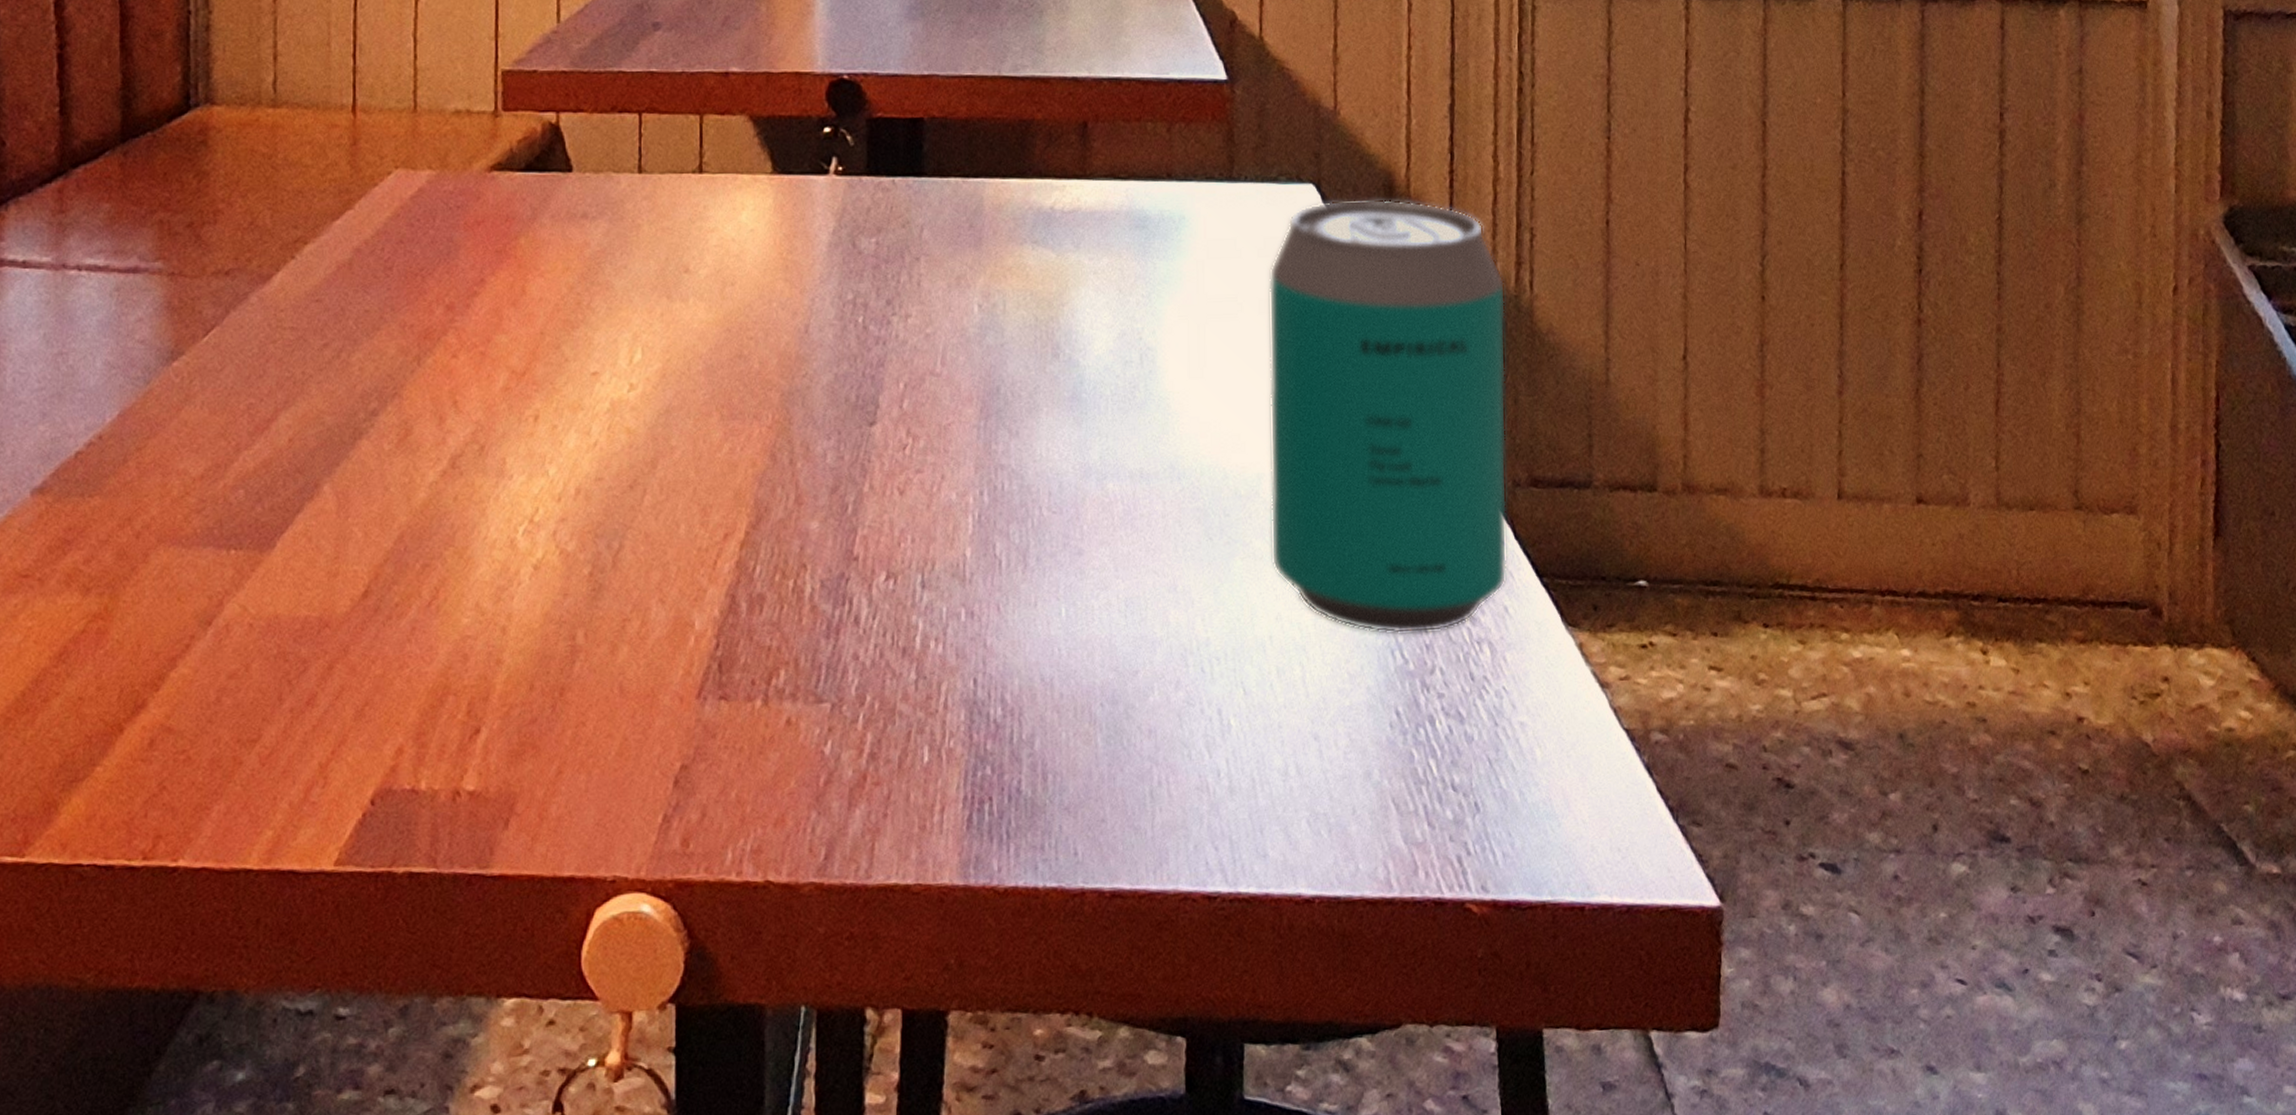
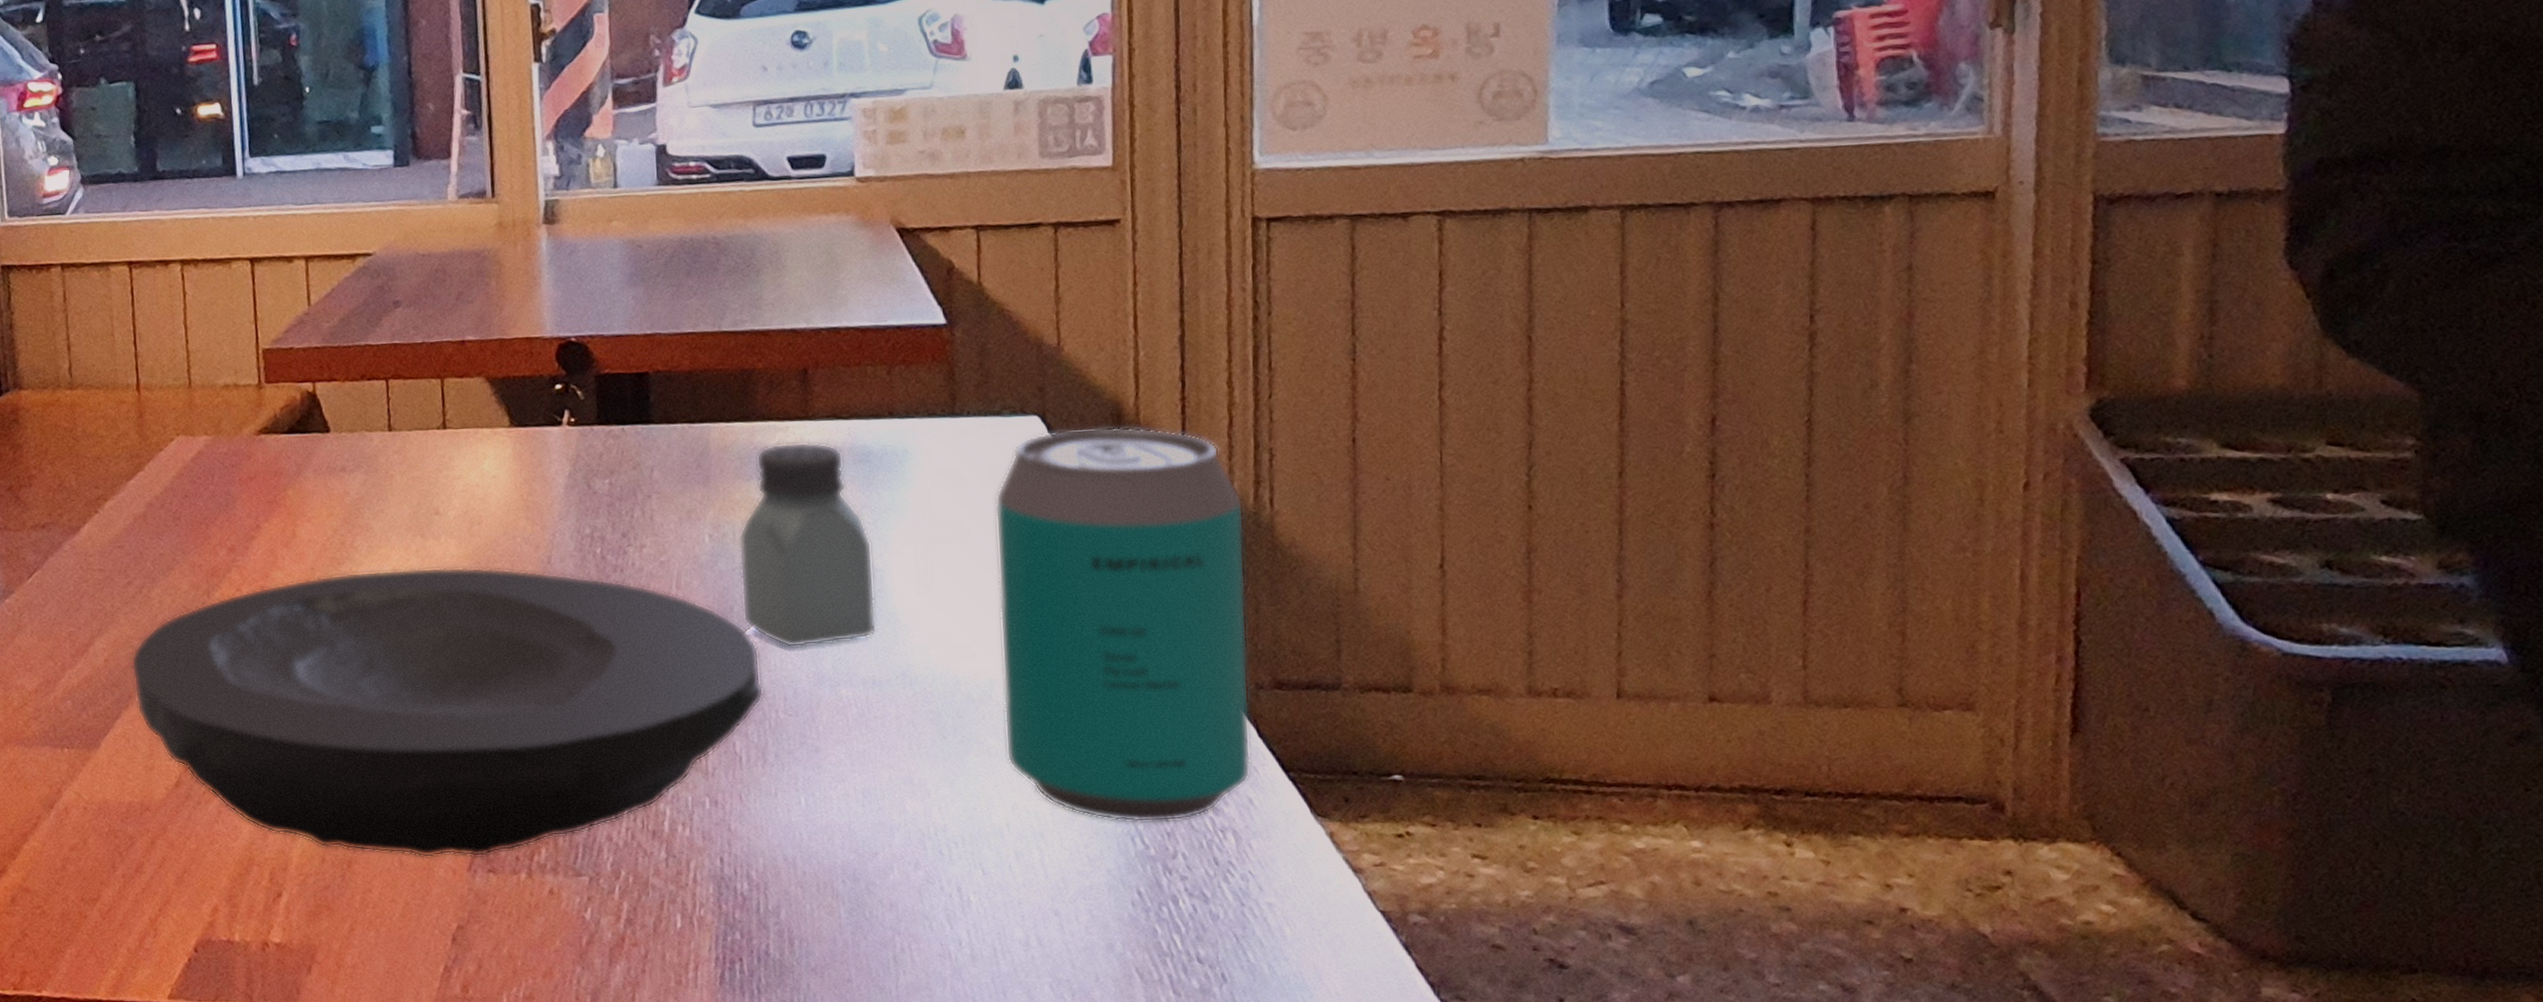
plate: none [321,334,1028,683] -> present [131,567,764,858]
saltshaker: none [1009,203,1146,436] -> present [739,442,876,648]

